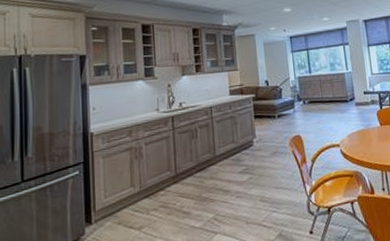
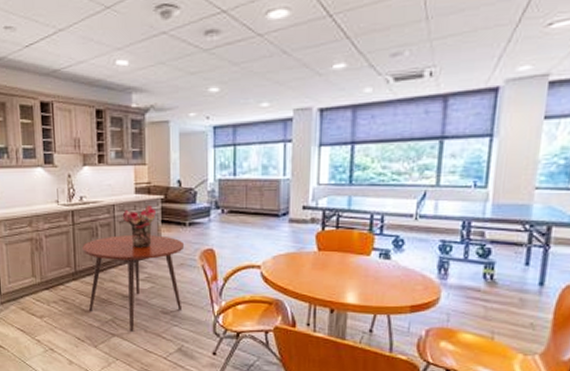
dining table: none [183,129,279,226] -> present [82,235,185,332]
bouquet: none [218,103,249,144] -> present [121,204,156,248]

